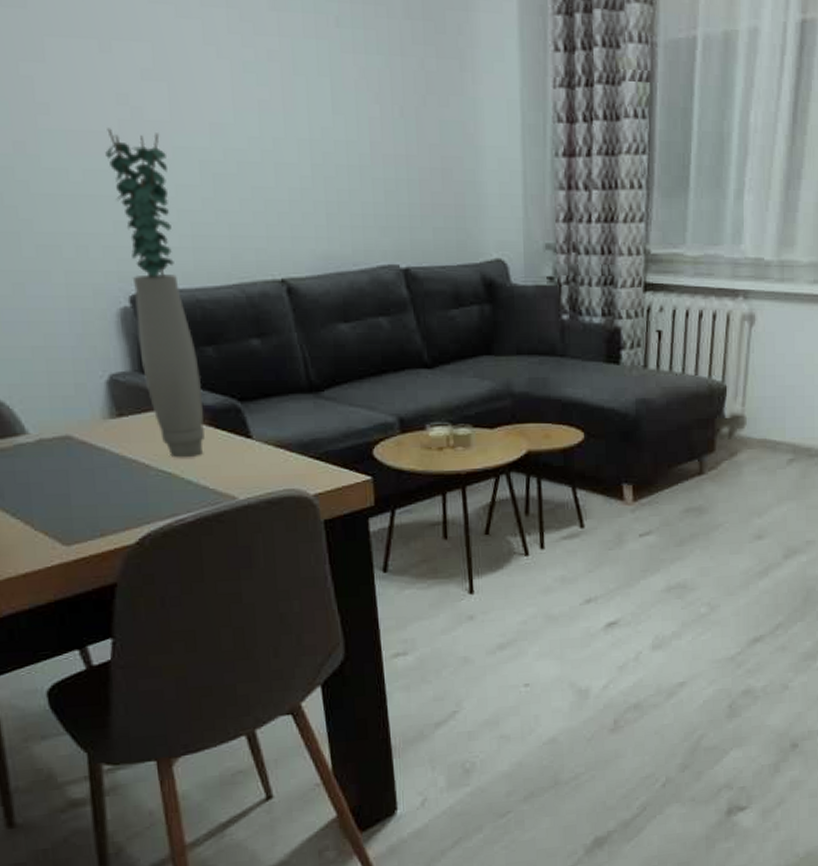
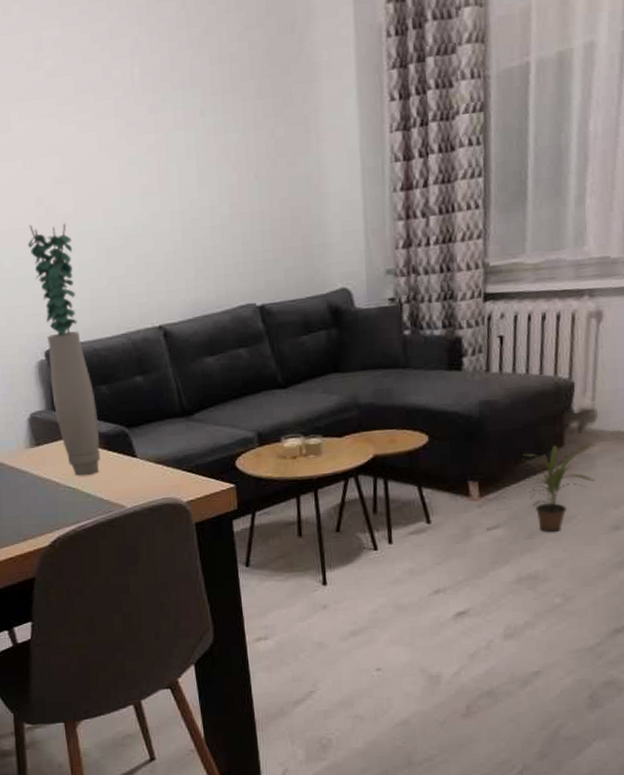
potted plant: none [675,451,744,540] -> present [522,444,596,532]

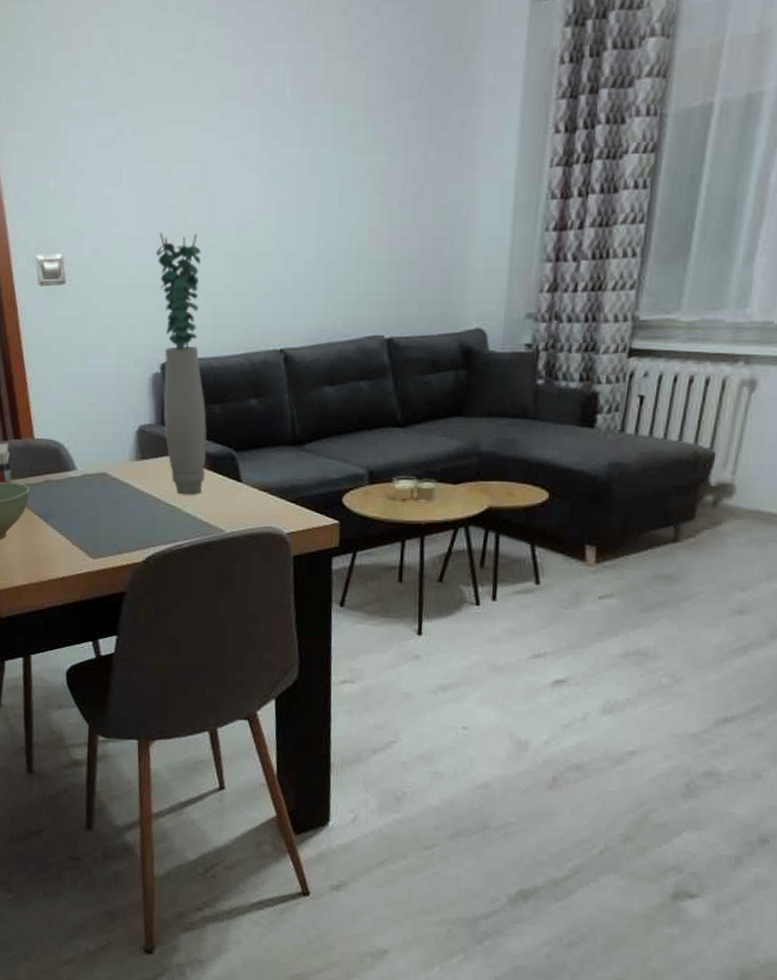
potted plant: present [522,444,596,532] -> none [647,518,729,608]

